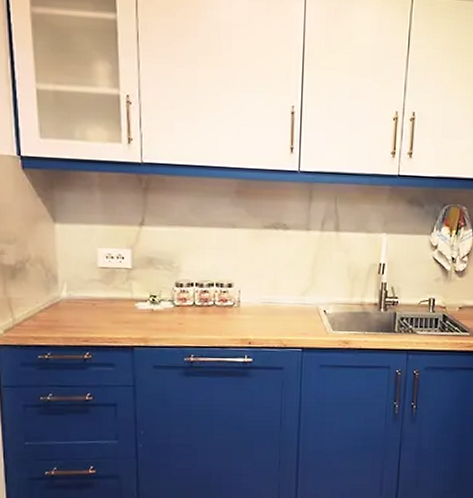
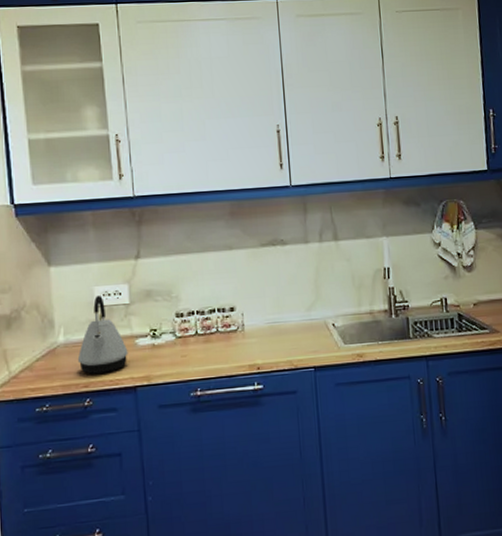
kettle: none [79,257,128,331] -> present [77,296,128,374]

